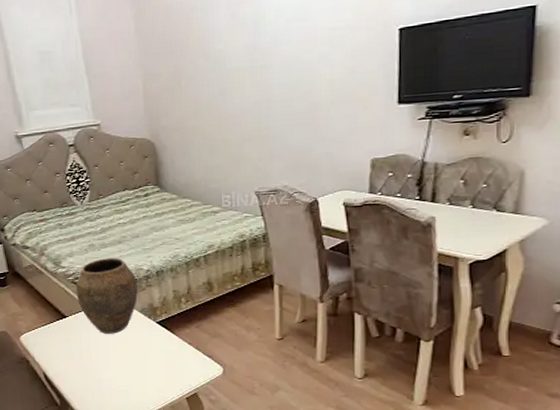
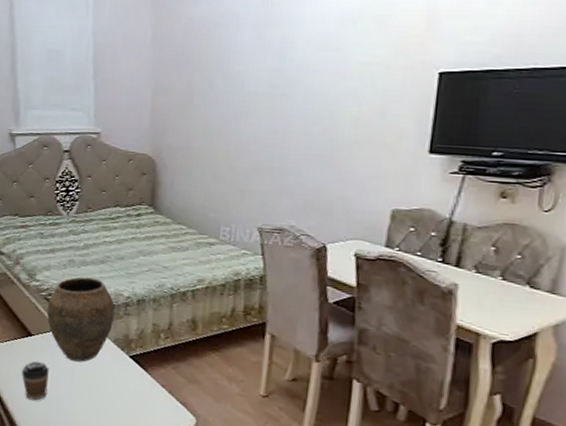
coffee cup: none [61,339,88,374] -> present [21,360,49,401]

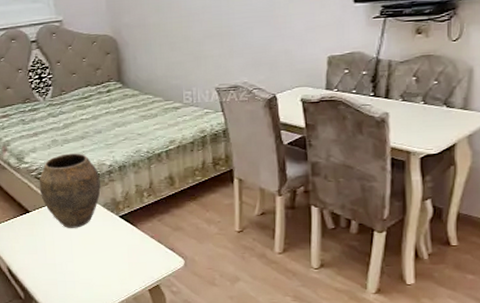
coffee cup: present [21,360,49,401] -> none [25,233,51,268]

